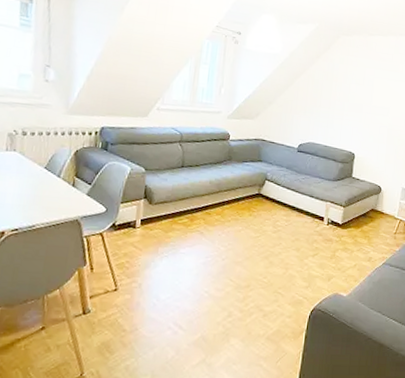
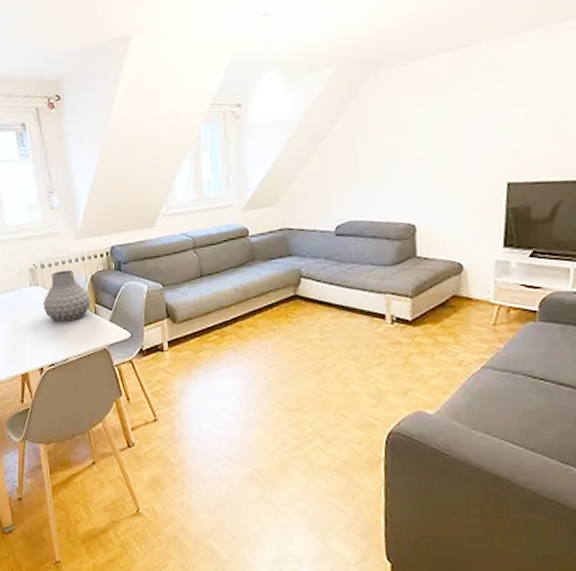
vase: none [17,140,71,190] -> present [42,269,91,322]

